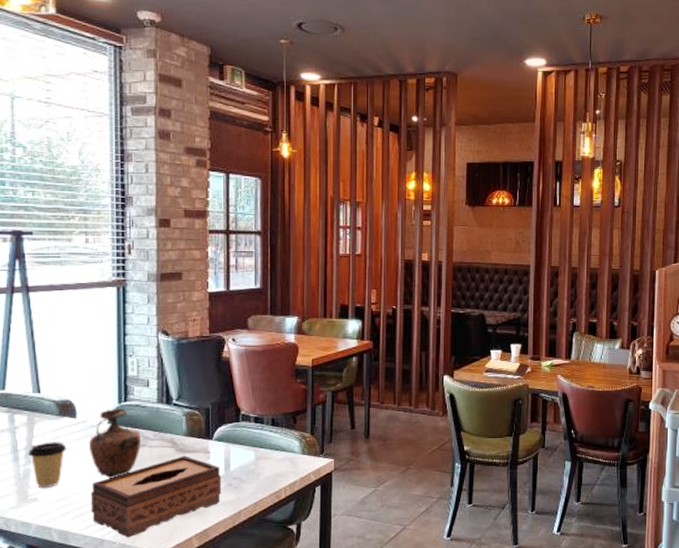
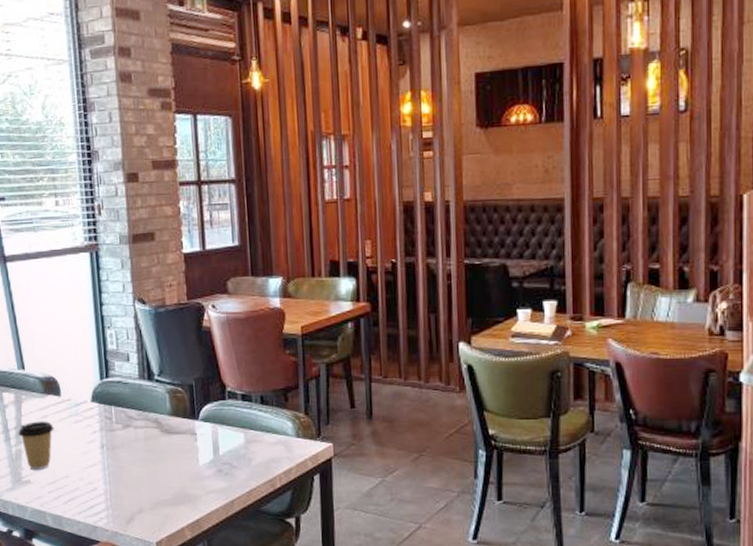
vase: present [89,408,141,479] -> none [75,384,126,462]
tissue box: present [90,456,222,538] -> none [80,437,212,526]

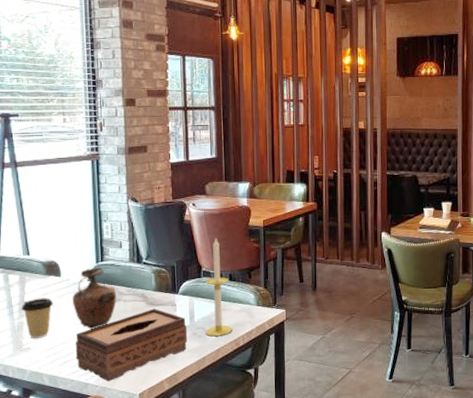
vase: none [75,384,126,462] -> present [72,267,116,330]
tissue box: none [80,437,212,526] -> present [75,308,188,382]
candle: none [231,349,267,475] -> present [205,238,233,337]

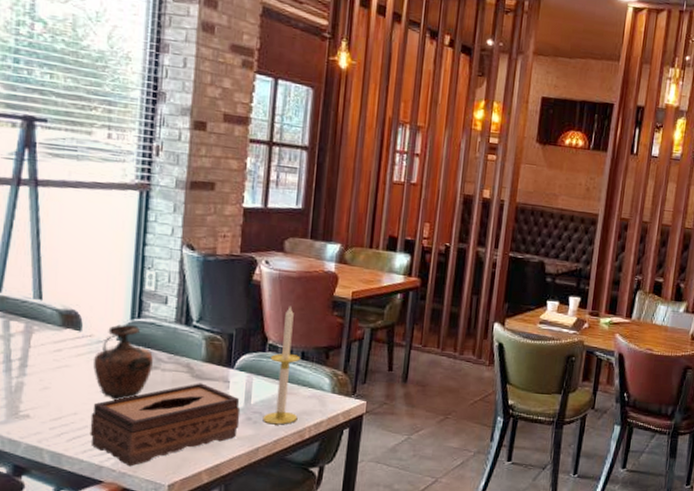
coffee cup: present [21,298,54,339] -> none [23,354,68,405]

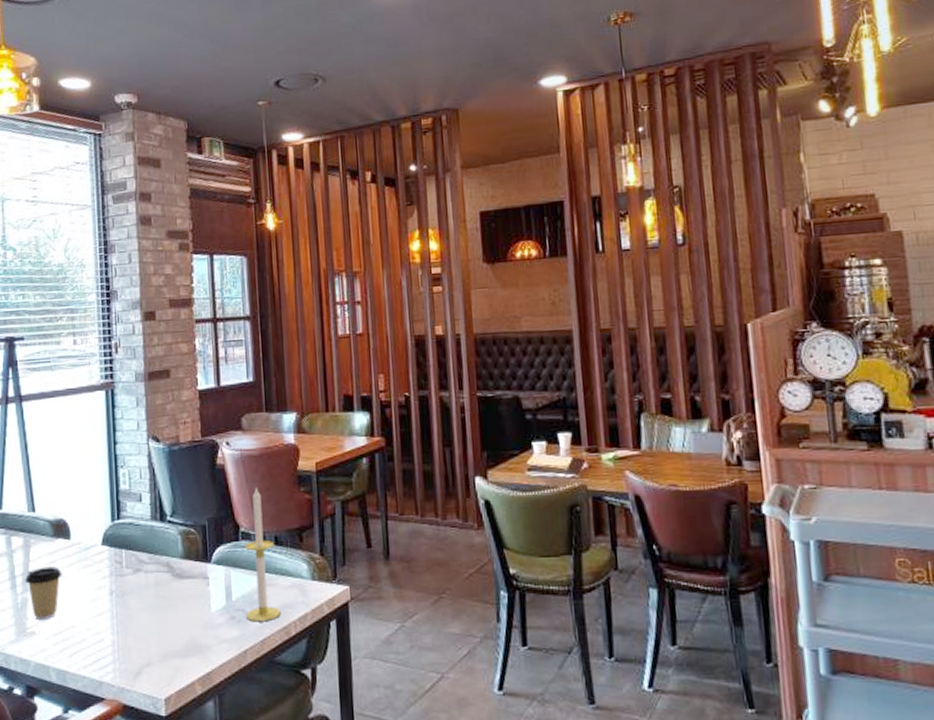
coffee cup: none [23,354,68,405] -> present [25,566,62,621]
tissue box: present [89,383,241,467] -> none [87,582,224,680]
vase: present [93,324,153,401] -> none [84,526,136,610]

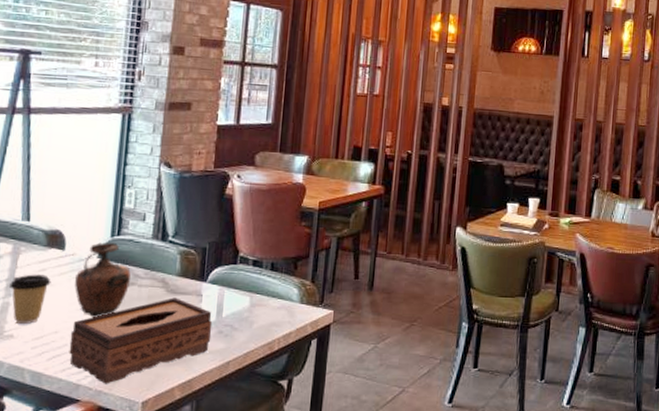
vase: none [84,526,136,610] -> present [75,242,131,318]
tissue box: none [87,582,224,680] -> present [69,297,213,384]
candle: present [245,487,281,622] -> none [233,218,270,337]

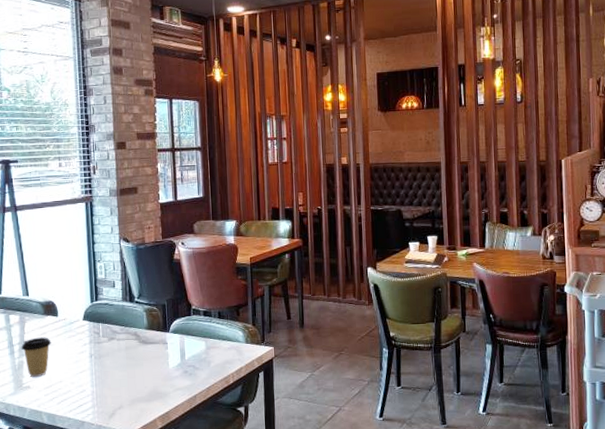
tissue box: present [69,297,213,384] -> none [72,347,179,420]
vase: present [75,242,131,318] -> none [69,306,110,368]

